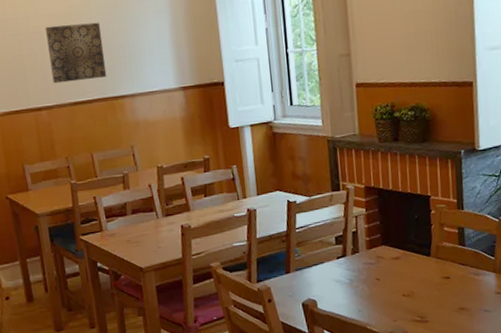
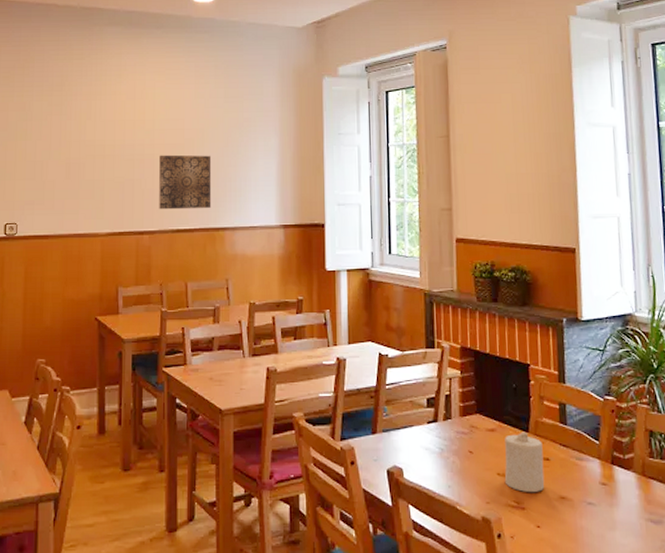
candle: none [409,256,446,308] -> present [504,431,545,493]

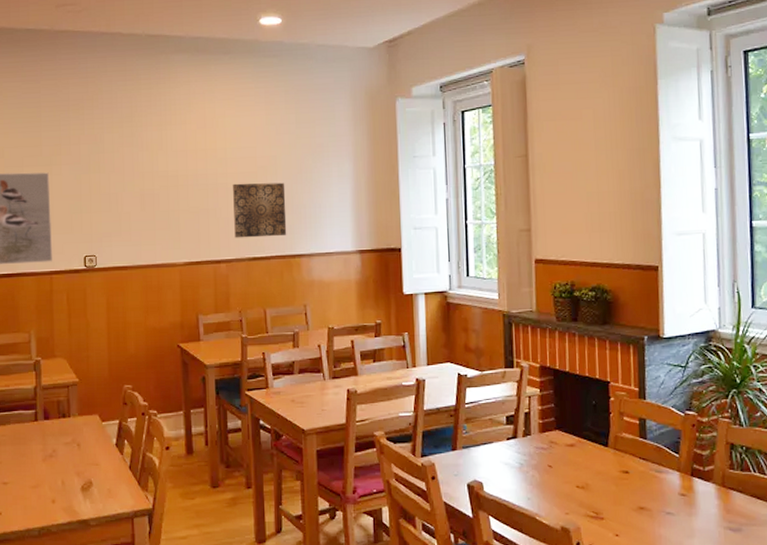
candle: present [504,431,545,493] -> none [583,446,624,504]

